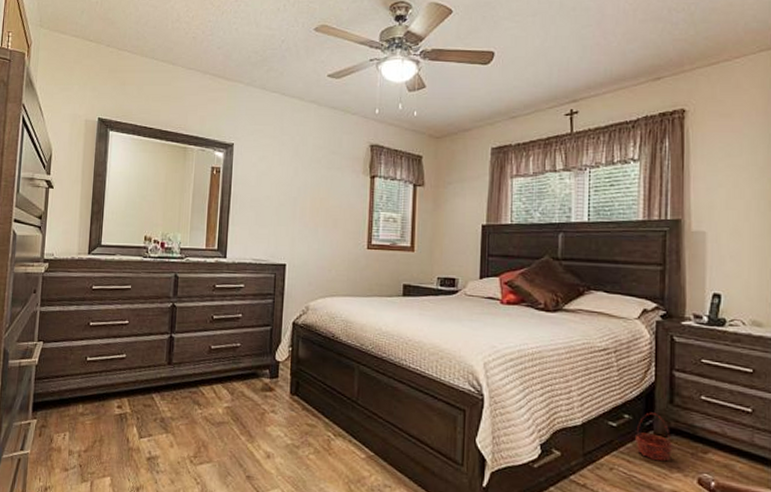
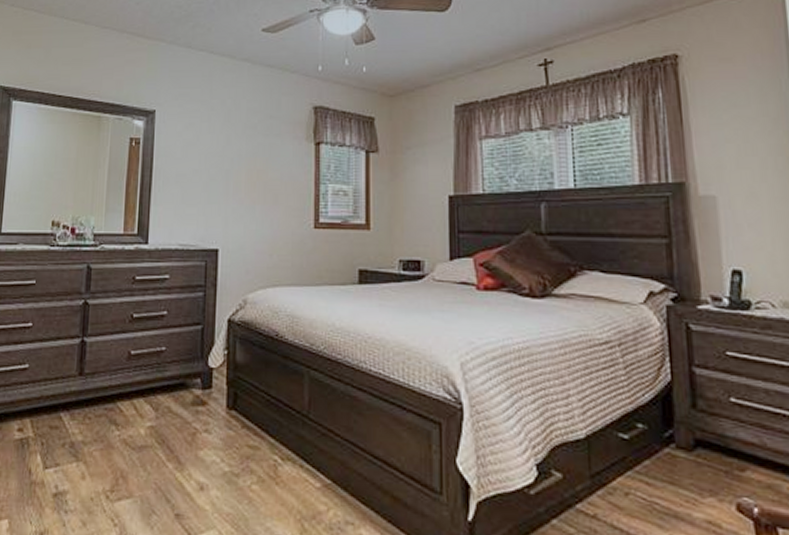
basket: present [634,412,673,462] -> none [652,419,702,483]

